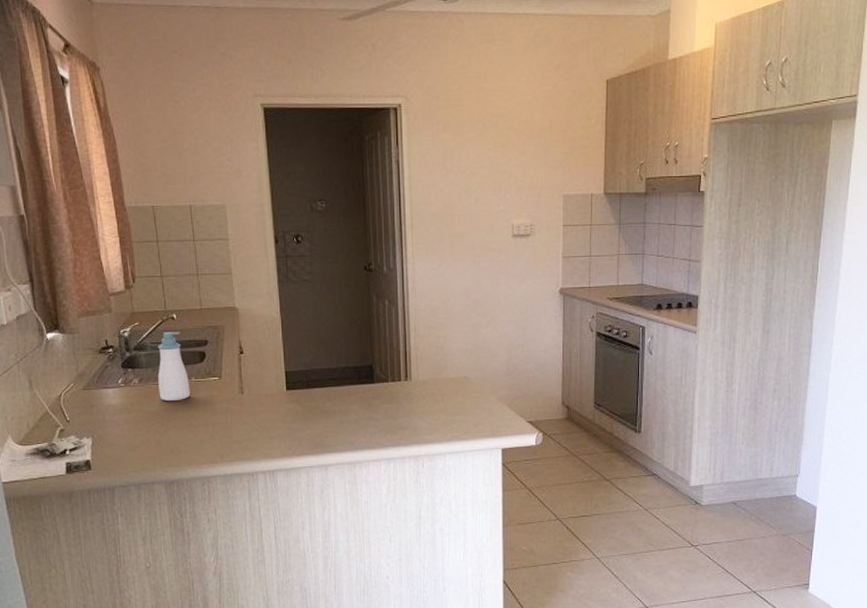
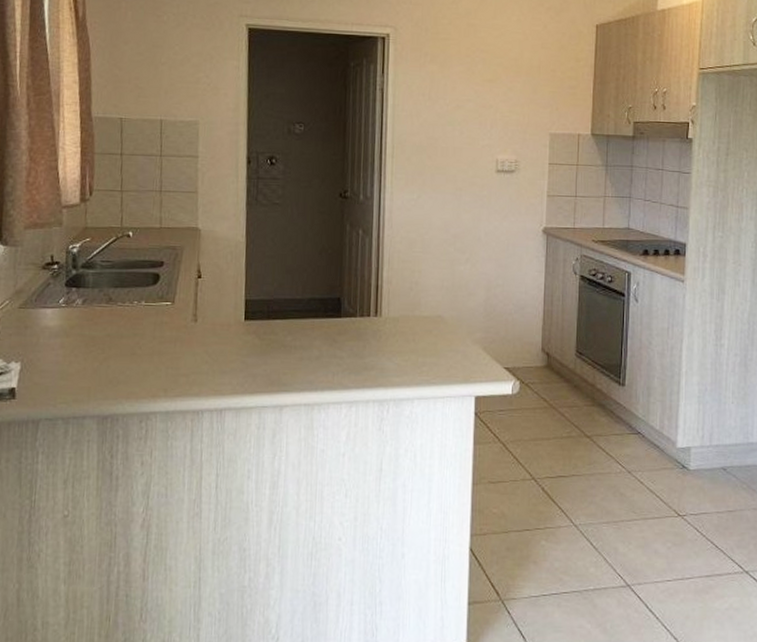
soap bottle: present [158,332,191,402] -> none [103,250,139,327]

